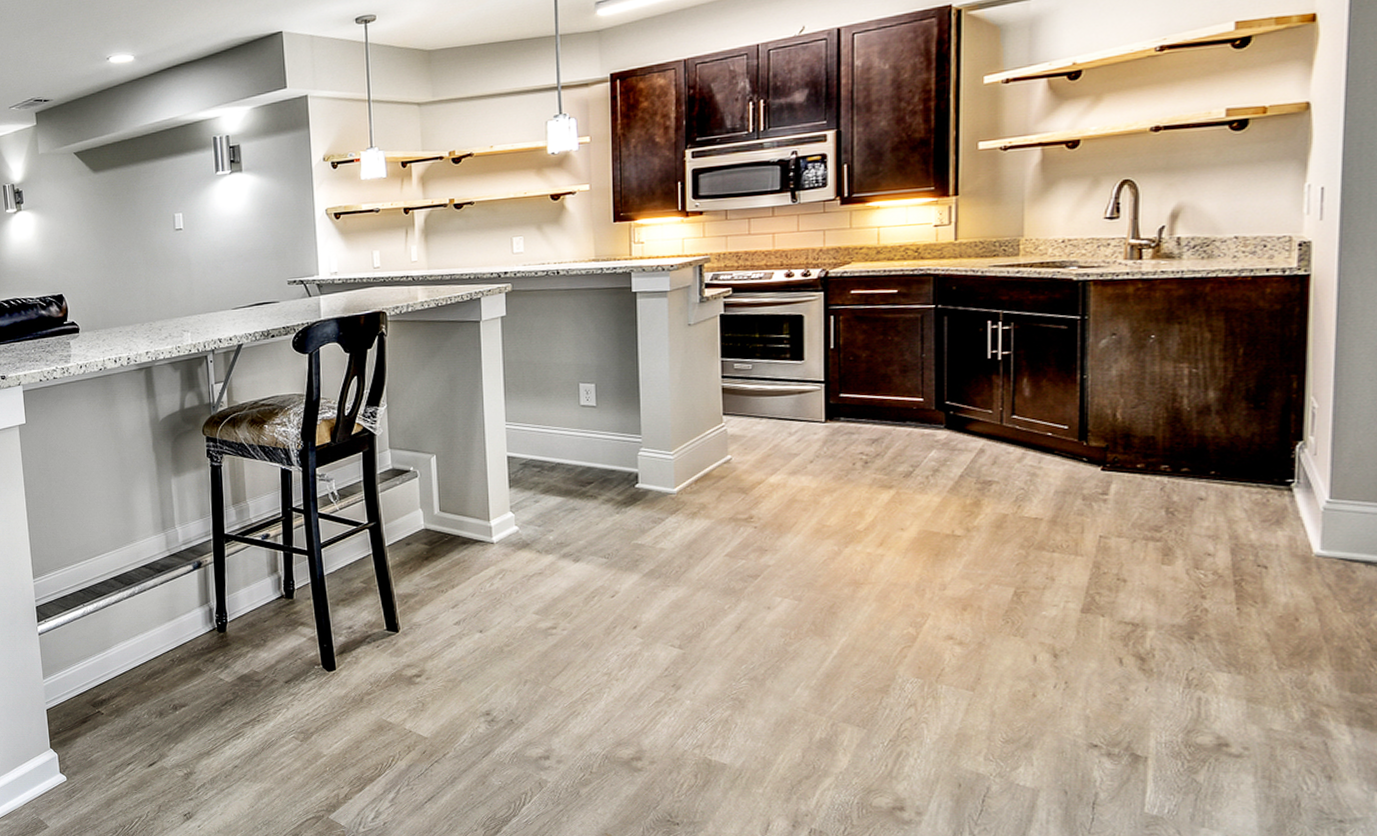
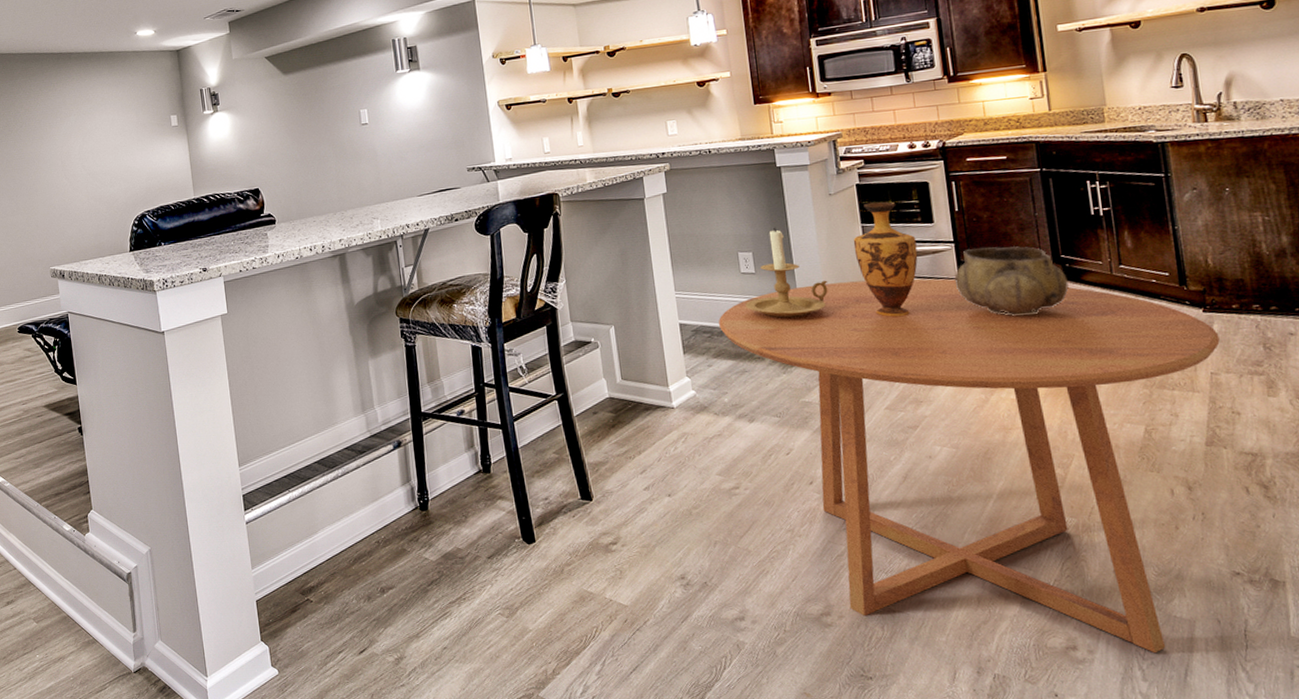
dining table: none [551,419,1116,820] -> present [719,278,1220,654]
candle holder: none [581,357,677,455] -> present [744,227,828,318]
vase: none [710,334,781,460] -> present [853,201,918,317]
decorative bowl: none [819,389,950,465] -> present [954,245,1069,316]

